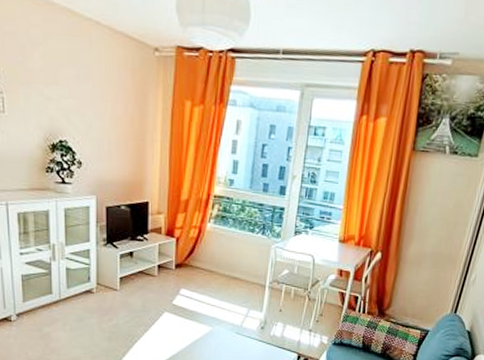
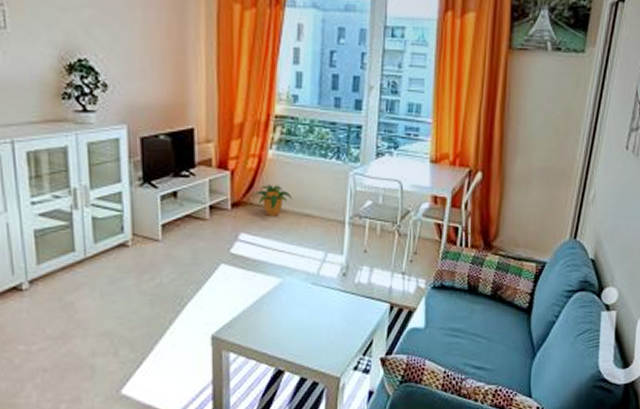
potted plant: none [194,251,225,277] -> present [254,185,293,216]

